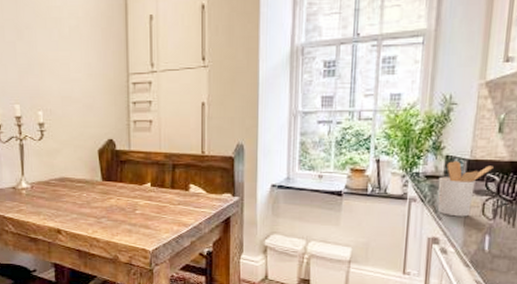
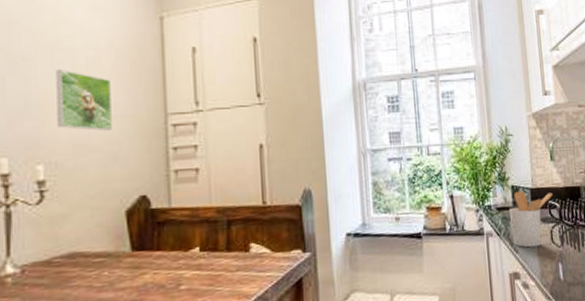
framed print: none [49,36,88,86] -> present [56,70,112,131]

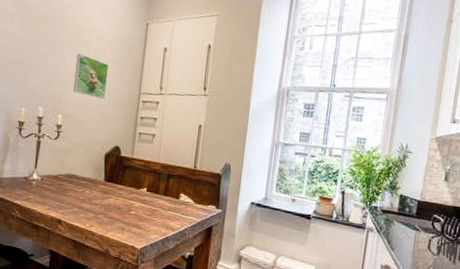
utensil holder: present [509,191,553,248] -> none [391,200,439,250]

